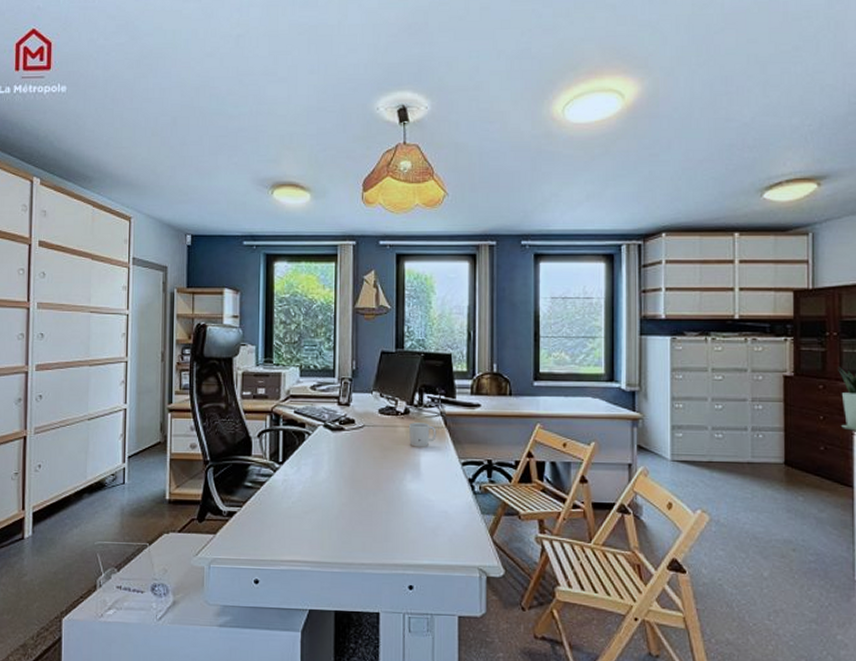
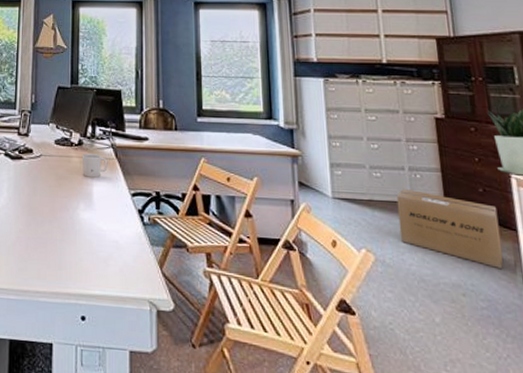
box: none [736,449,836,525] -> present [396,188,503,270]

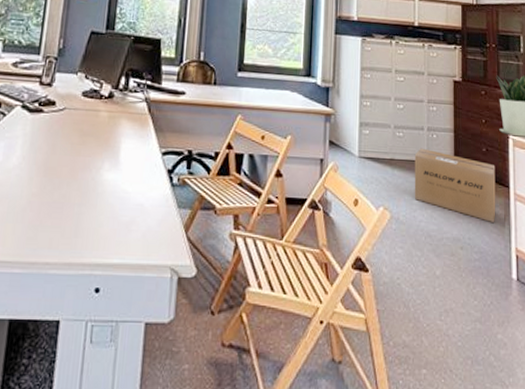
mug: present [82,153,108,178] -> none [110,107,140,134]

